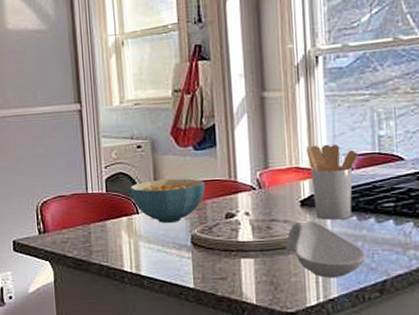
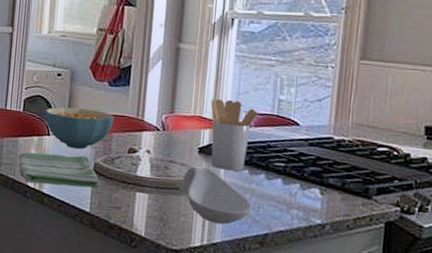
dish towel: none [109,229,200,267] -> present [18,152,99,189]

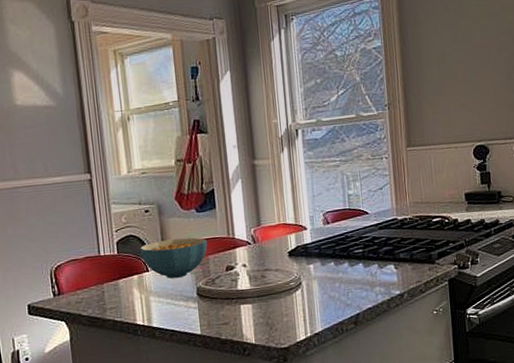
dish towel: present [18,152,99,189] -> none [122,282,205,321]
spoon rest: present [179,166,252,224] -> none [278,268,343,316]
utensil holder: present [211,98,258,171] -> none [291,203,333,267]

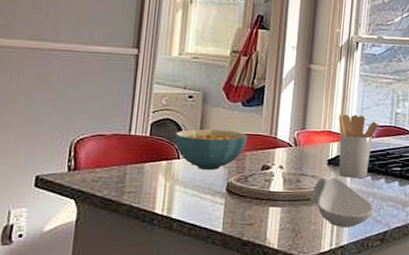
spoon rest: none [278,268,343,316] -> present [310,177,374,227]
utensil holder: none [291,203,333,267] -> present [338,114,379,178]

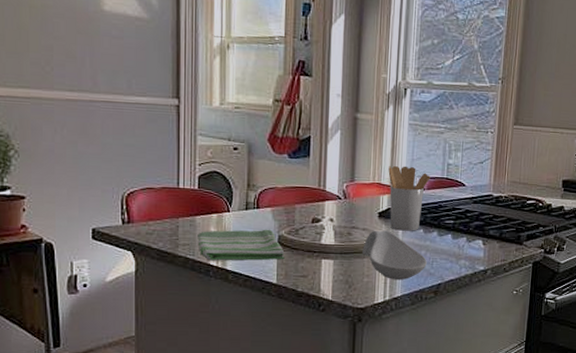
dish towel: none [144,176,232,209] -> present [197,229,285,261]
cereal bowl: present [174,129,248,171] -> none [222,181,296,224]

